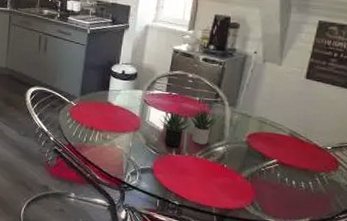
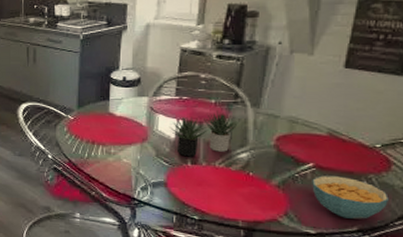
cereal bowl: none [275,171,335,212] -> present [312,175,389,219]

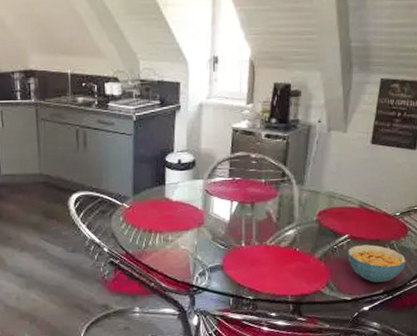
succulent plant: present [170,110,240,157] -> none [224,190,287,238]

